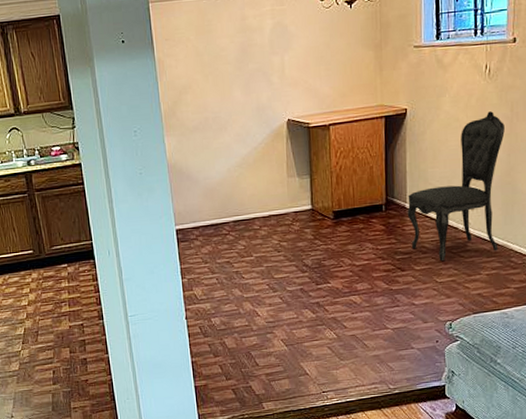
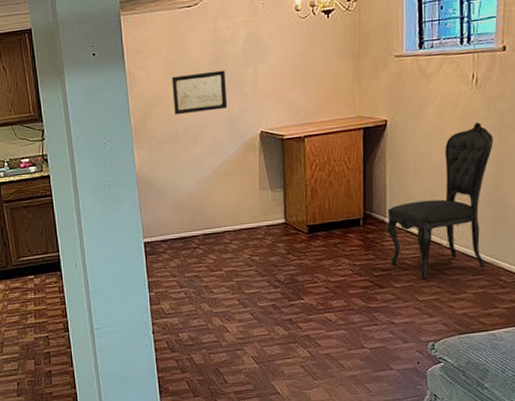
wall art: none [200,58,256,103] -> present [171,70,228,115]

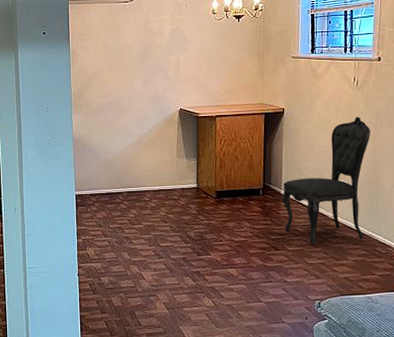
wall art: present [171,70,228,115] -> none [108,56,154,89]

